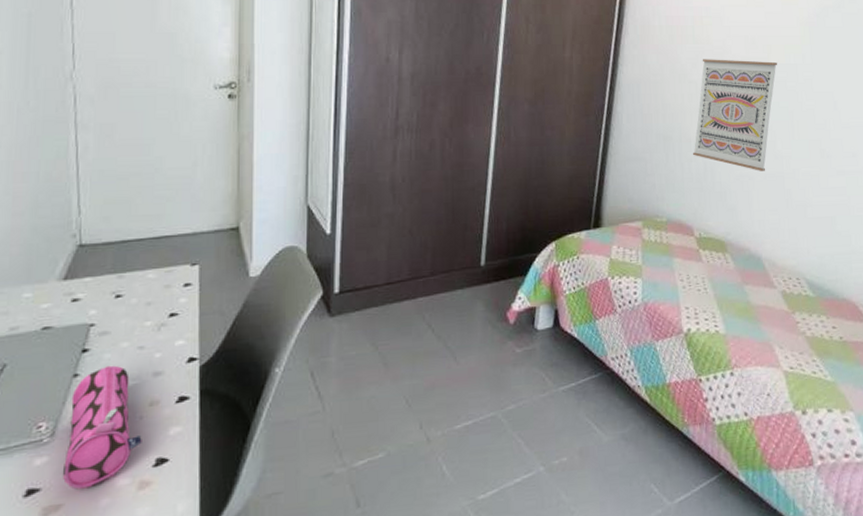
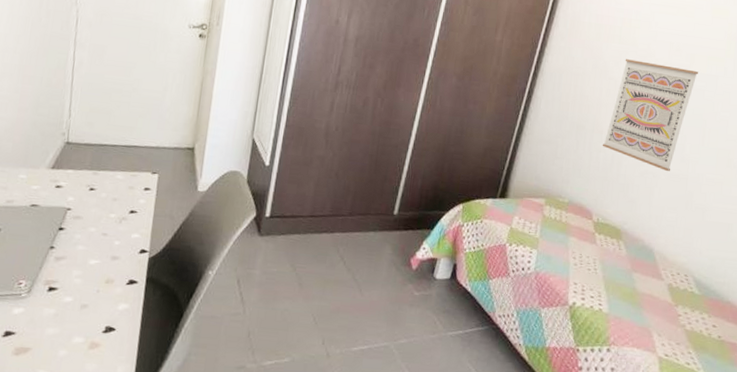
pencil case: present [63,365,142,490] -> none [33,244,97,340]

